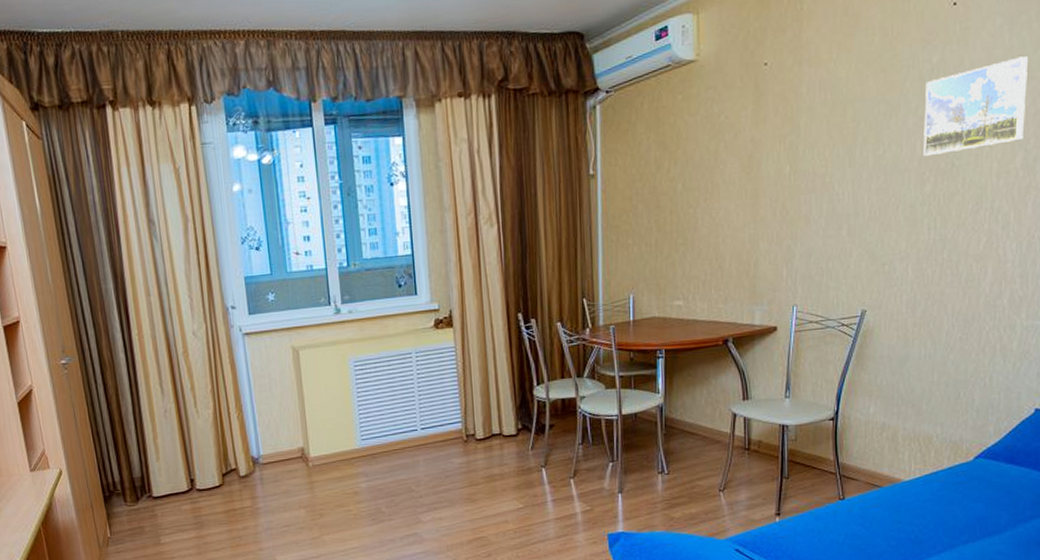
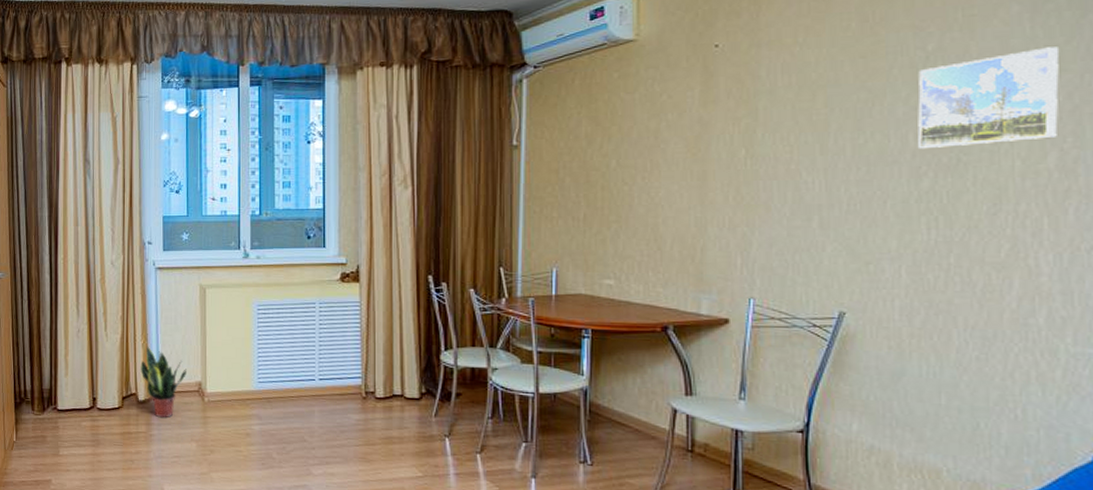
potted plant: none [238,417,288,490] -> present [140,346,186,418]

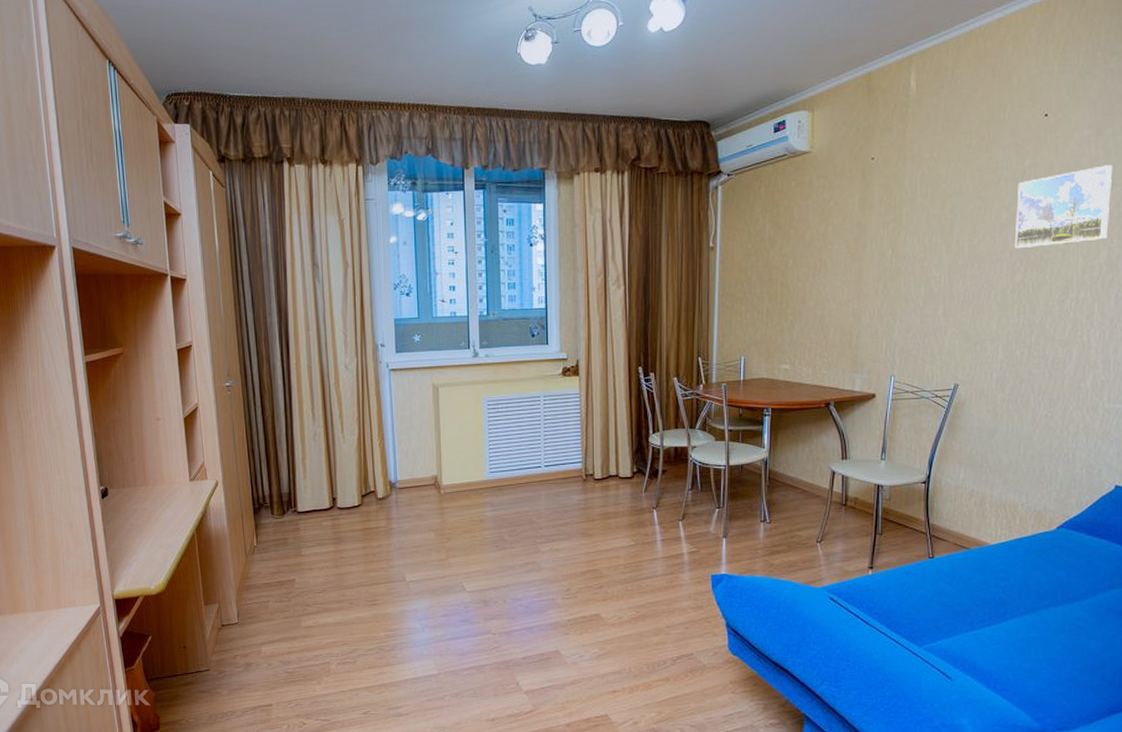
potted plant: present [140,346,186,418] -> none [378,445,423,512]

